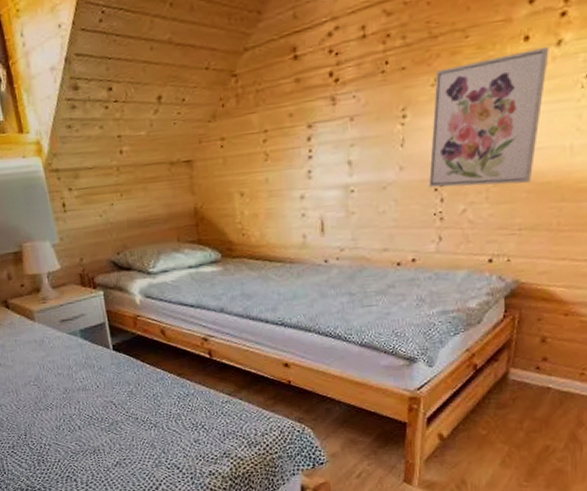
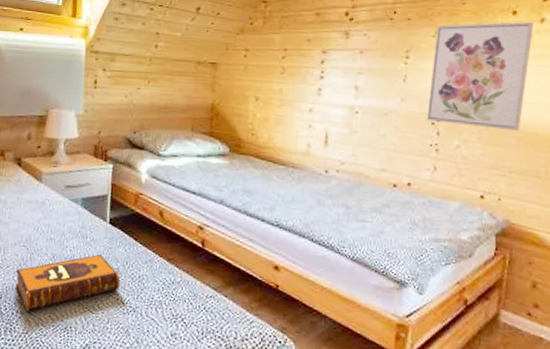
hardback book: none [33,381,137,443] -> present [15,254,121,312]

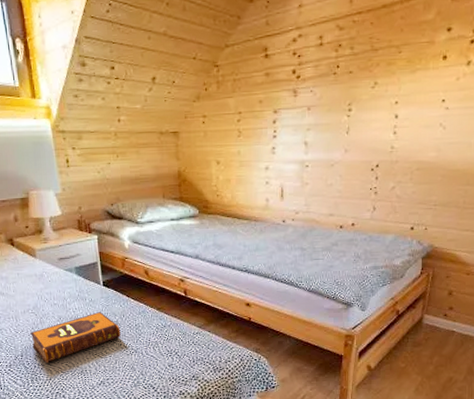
wall art: present [426,21,534,132] -> none [366,65,461,170]

